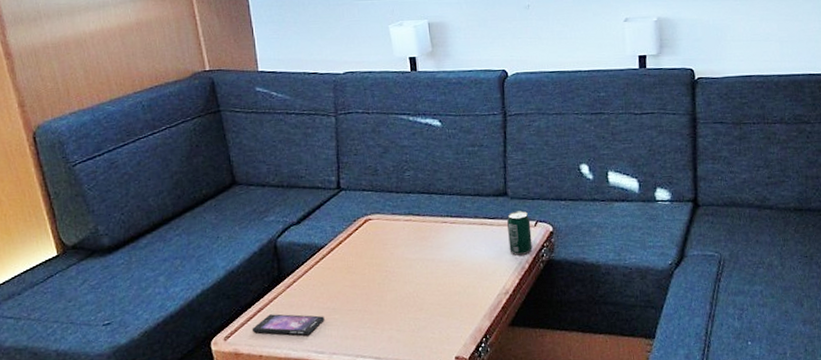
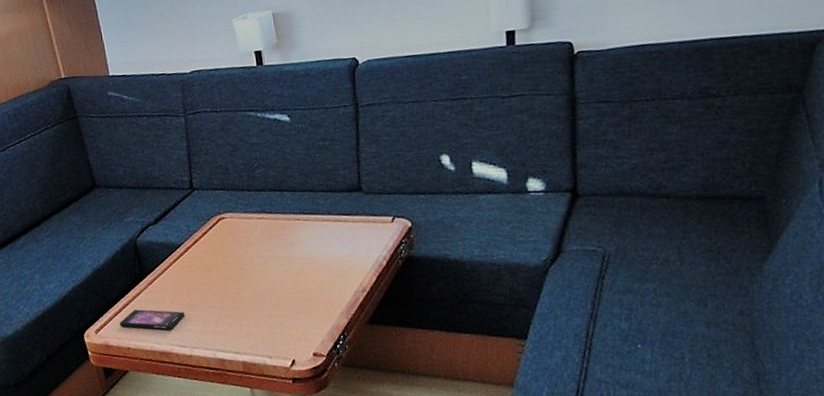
beverage can: present [507,211,533,255] -> none [362,206,390,252]

